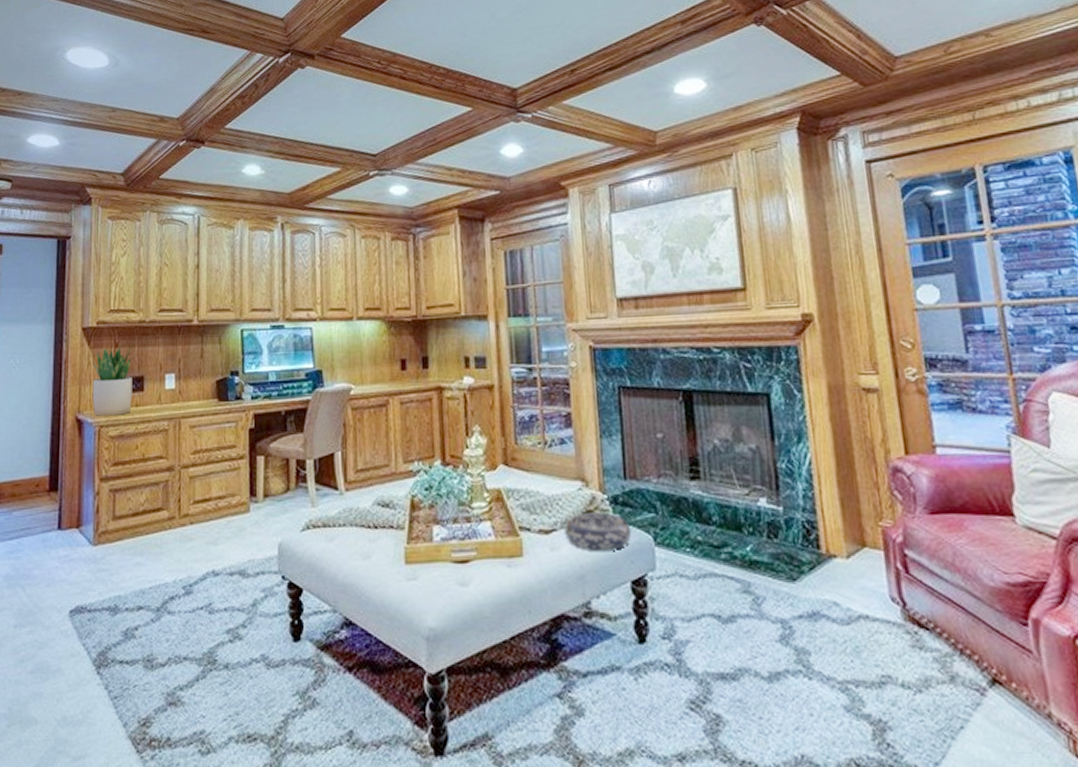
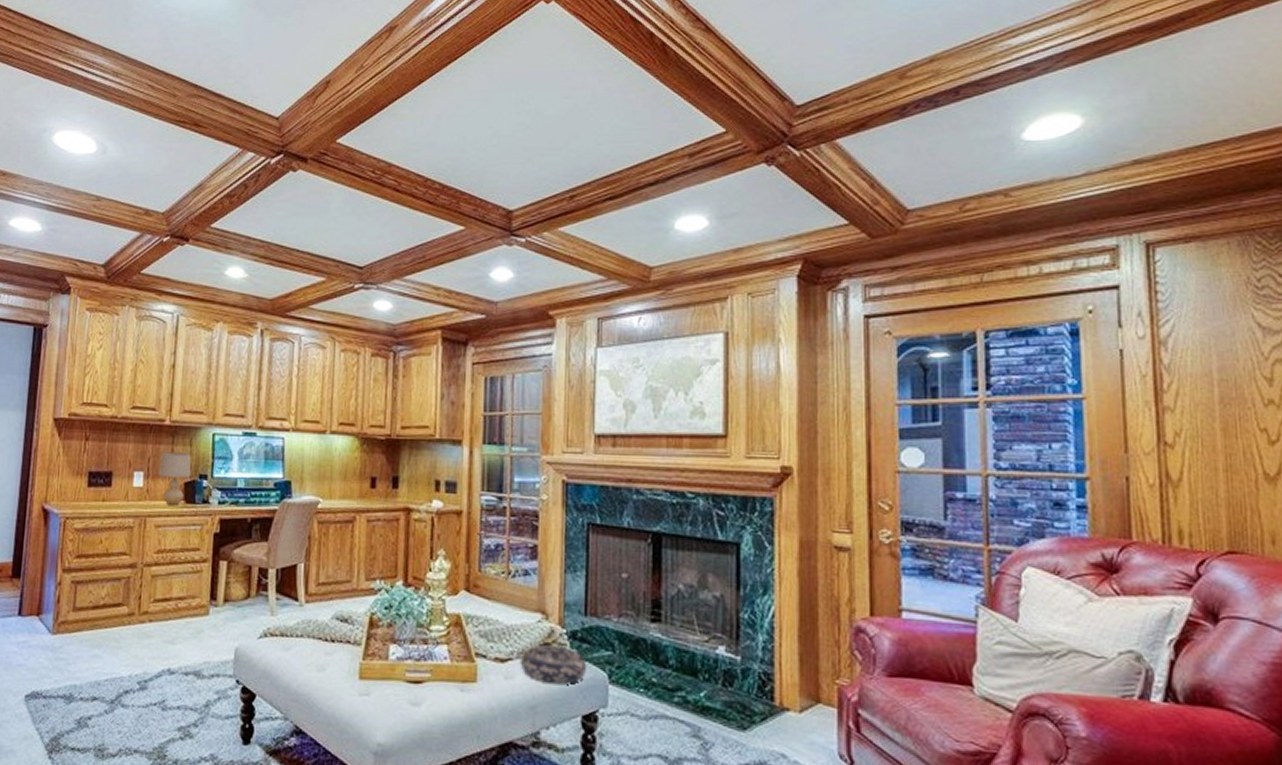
planter: present [92,344,133,416] -> none [59,437,103,509]
table lamp: none [190,351,222,404] -> present [158,452,192,505]

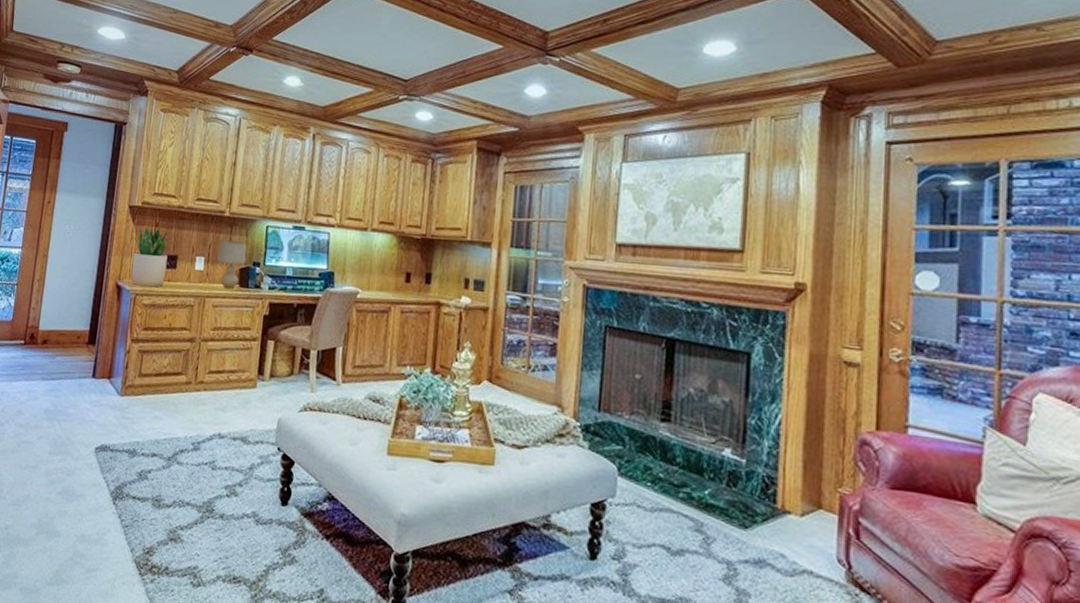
planter: none [59,437,103,509] -> present [131,224,171,287]
decorative bowl: present [520,645,587,684] -> none [535,435,598,474]

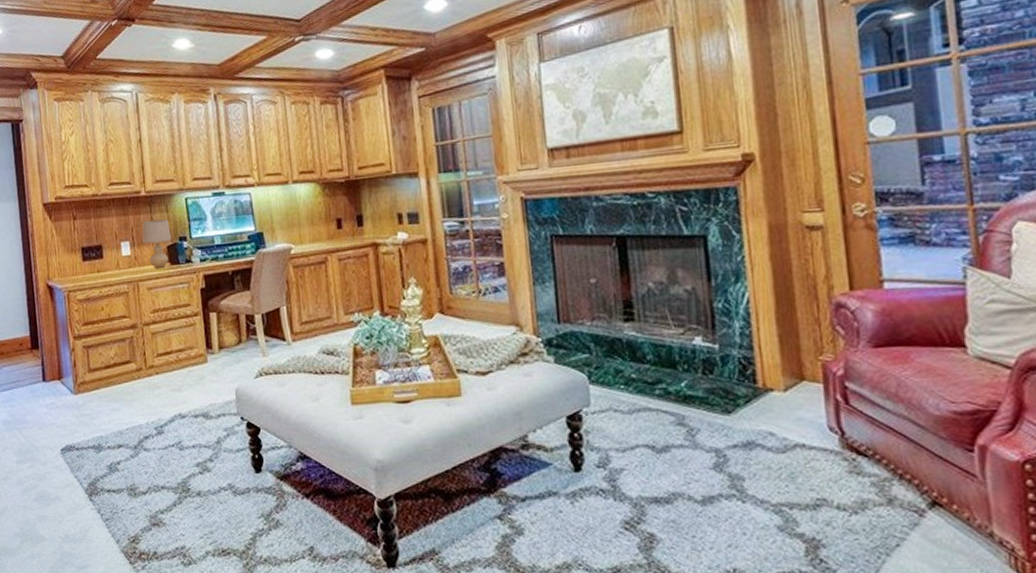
planter: present [131,224,171,287] -> none [56,216,94,282]

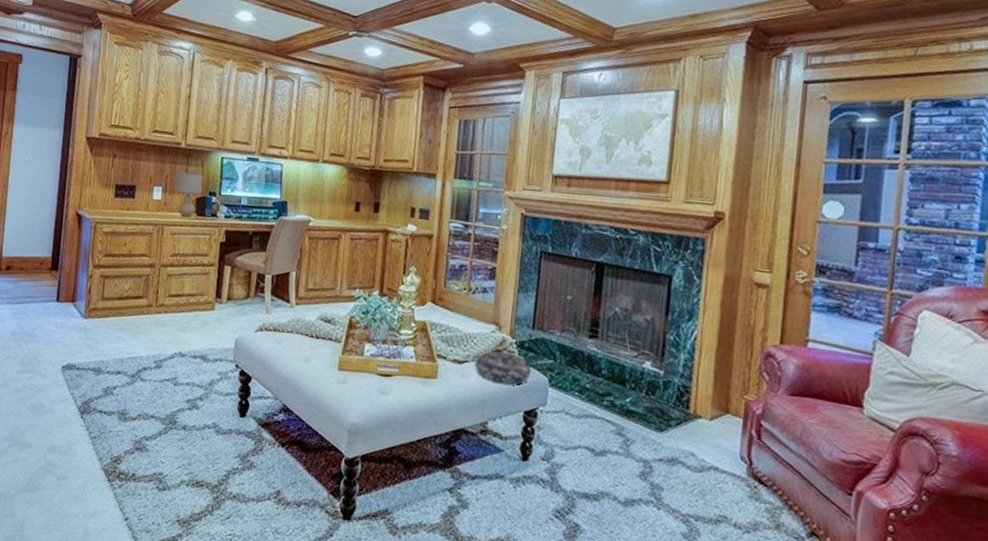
decorative bowl: none [500,354,567,390] -> present [474,351,532,385]

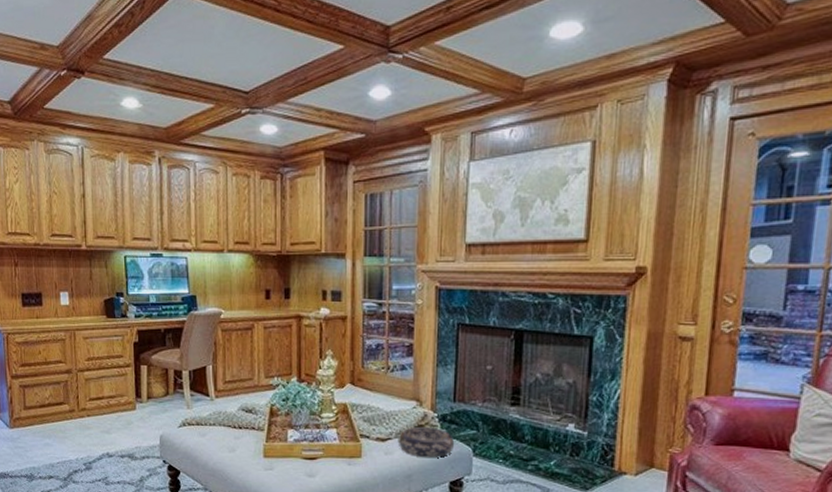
table lamp: present [174,171,203,217] -> none [81,274,109,320]

